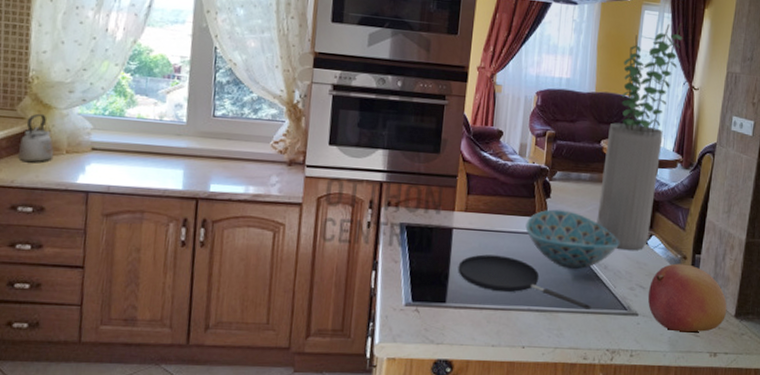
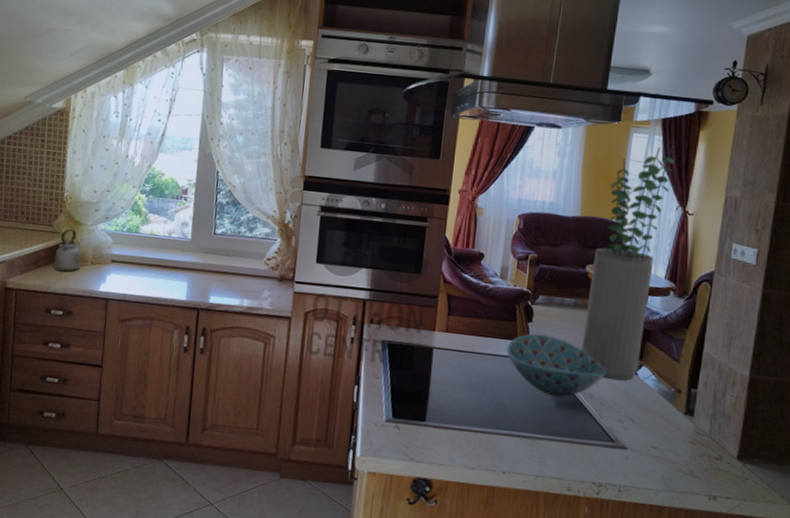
frying pan: present [458,254,591,310] -> none [438,375,576,439]
fruit: present [647,263,727,333] -> none [637,397,729,473]

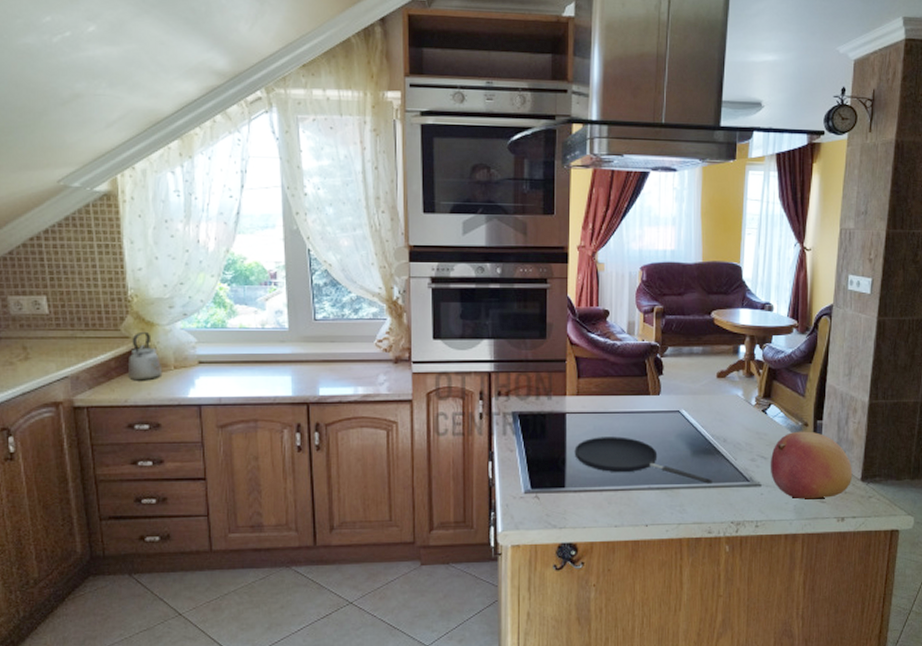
frying pan: none [438,375,576,439] -> present [574,437,713,484]
bowl: present [506,333,607,397] -> none [640,386,738,445]
vase: present [581,145,676,381] -> none [712,180,791,421]
fruit: none [637,397,729,473] -> present [770,431,853,500]

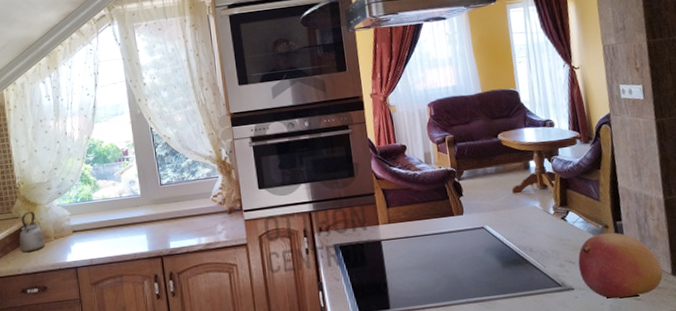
frying pan: present [574,437,713,484] -> none [393,256,527,293]

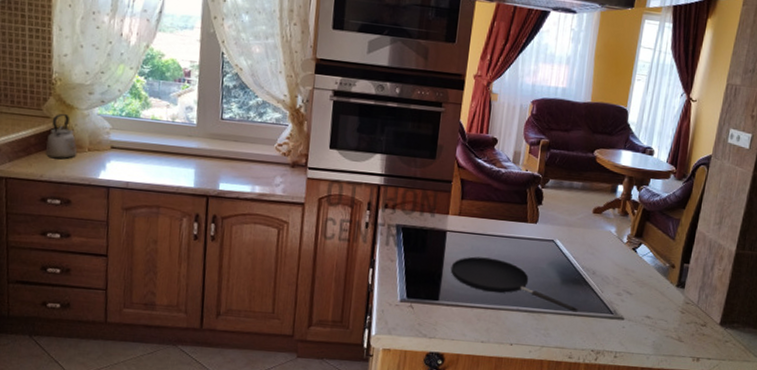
frying pan: none [393,256,527,293] -> present [450,256,578,312]
fruit: present [578,232,663,299] -> none [634,271,713,338]

